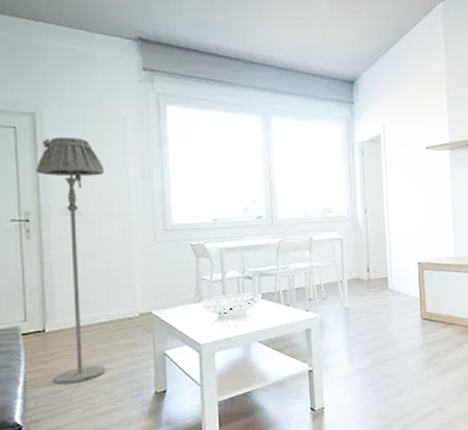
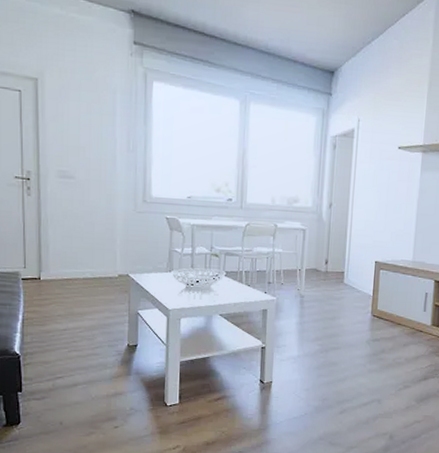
floor lamp: present [36,136,106,385] -> none [37,103,95,327]

